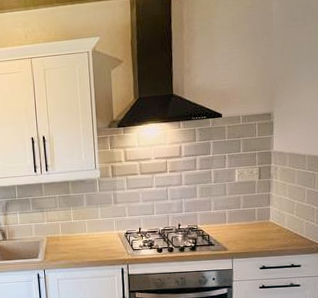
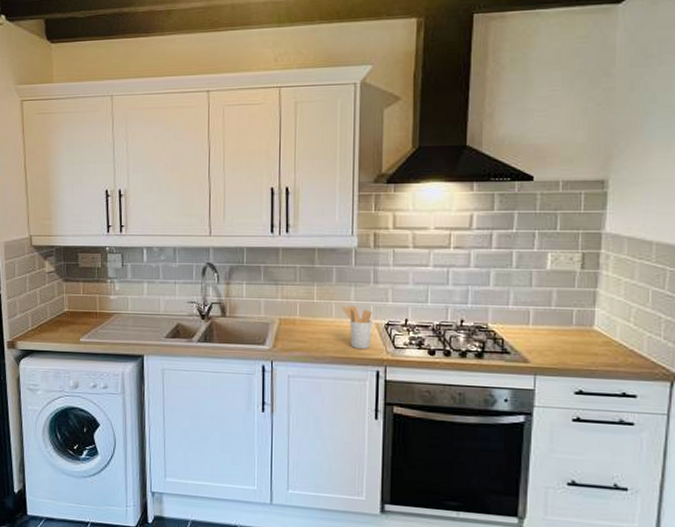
utensil holder: none [92,222,116,254] -> present [342,305,373,350]

